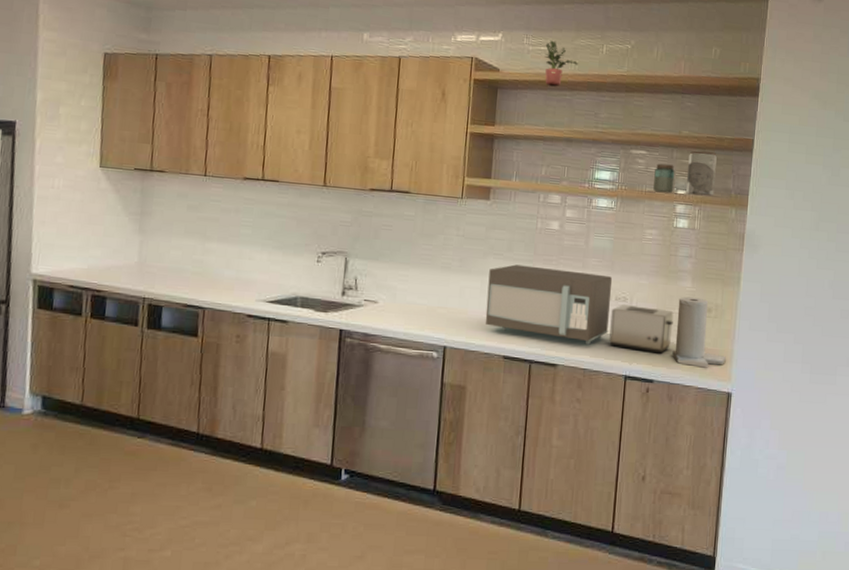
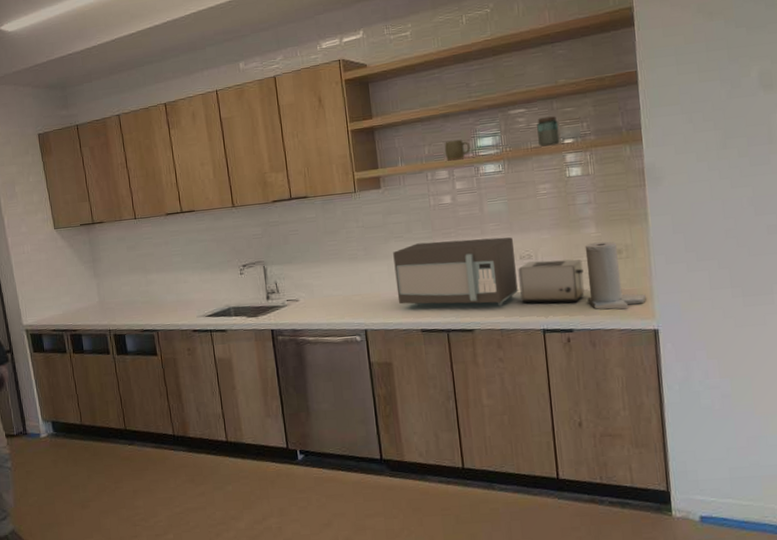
potted plant: present [544,40,578,87] -> none [405,24,441,69]
mug: none [561,166,588,188] -> present [444,139,471,161]
jar: present [685,151,717,196] -> none [570,94,604,142]

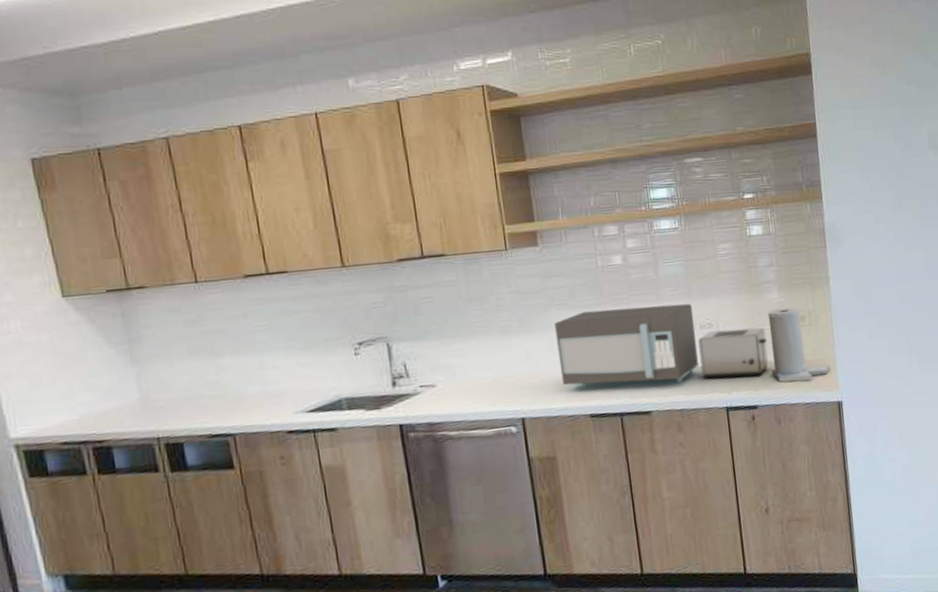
mug: present [444,139,471,161] -> none [612,189,643,215]
peanut butter: present [537,116,560,147] -> none [715,167,740,202]

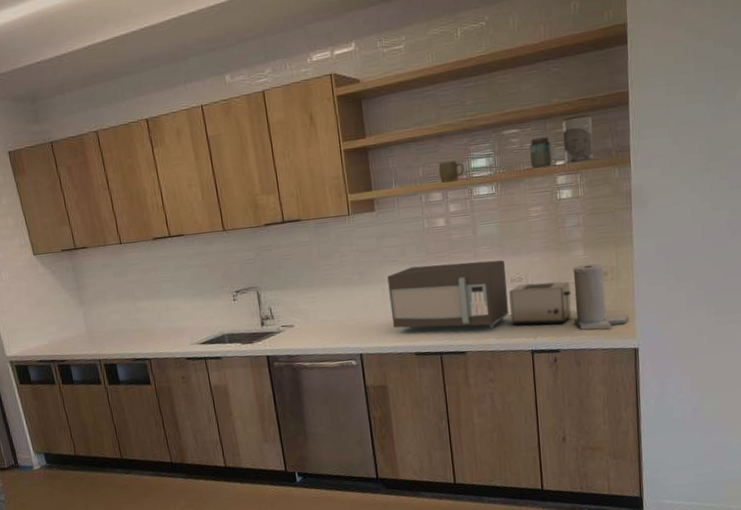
mug: none [612,189,643,215] -> present [438,160,465,183]
peanut butter: none [715,167,740,202] -> present [530,137,552,169]
jar: none [749,145,784,197] -> present [562,114,594,164]

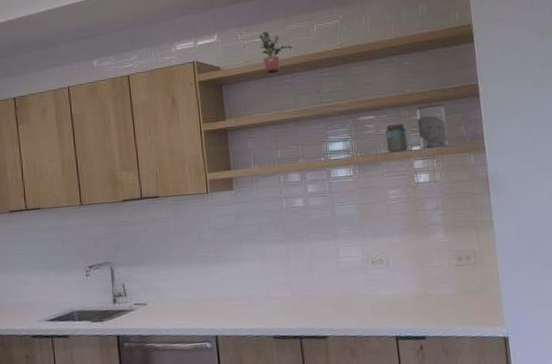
microwave: present [387,260,510,330] -> none [245,241,371,312]
potted plant: none [399,36,435,86] -> present [259,31,293,74]
mug: present [438,160,465,183] -> none [296,143,323,164]
toaster: present [509,281,572,326] -> none [370,264,436,311]
paper towel: present [573,263,628,330] -> none [434,247,495,317]

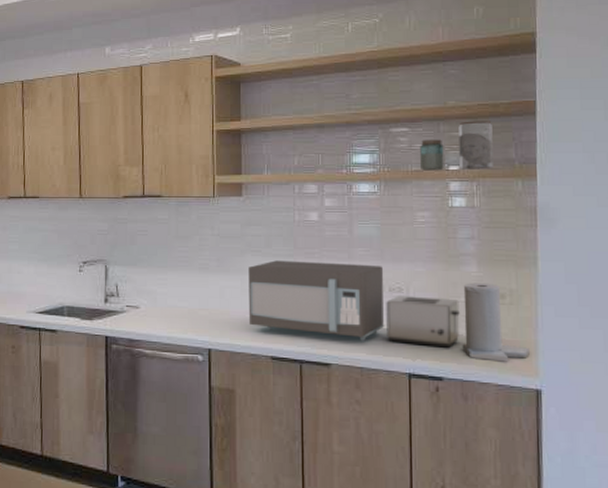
microwave: none [245,241,371,312] -> present [248,260,385,341]
potted plant: present [259,31,293,74] -> none [286,26,322,73]
toaster: none [370,264,436,311] -> present [386,295,460,348]
paper towel: none [434,247,495,317] -> present [462,282,530,362]

